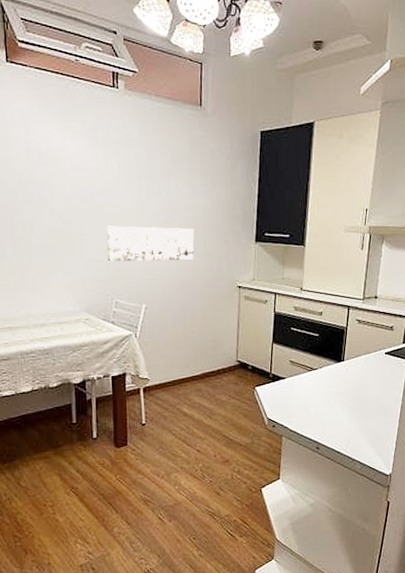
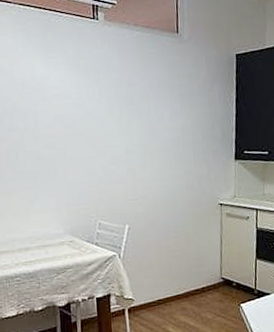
wall art: present [107,225,194,262] -> none [89,148,175,185]

